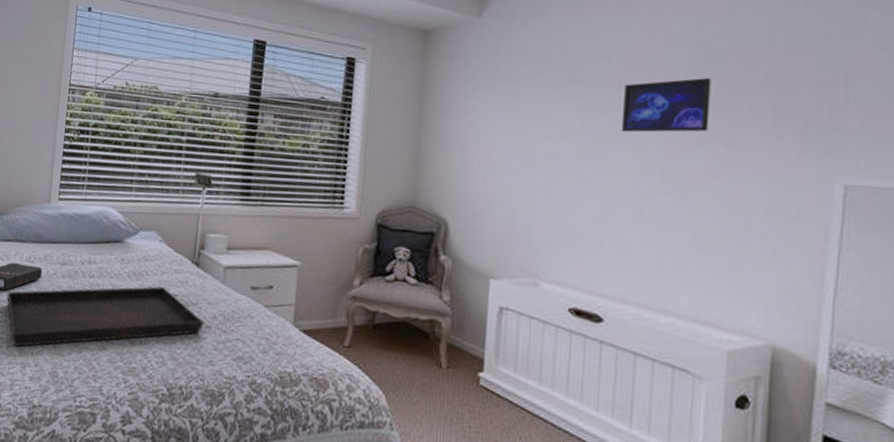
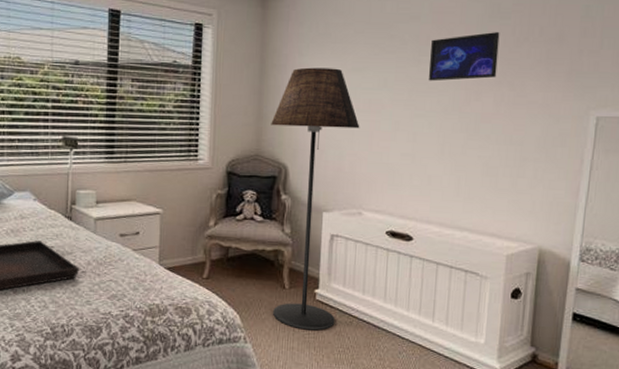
floor lamp: none [426,110,537,424] -> present [271,67,360,331]

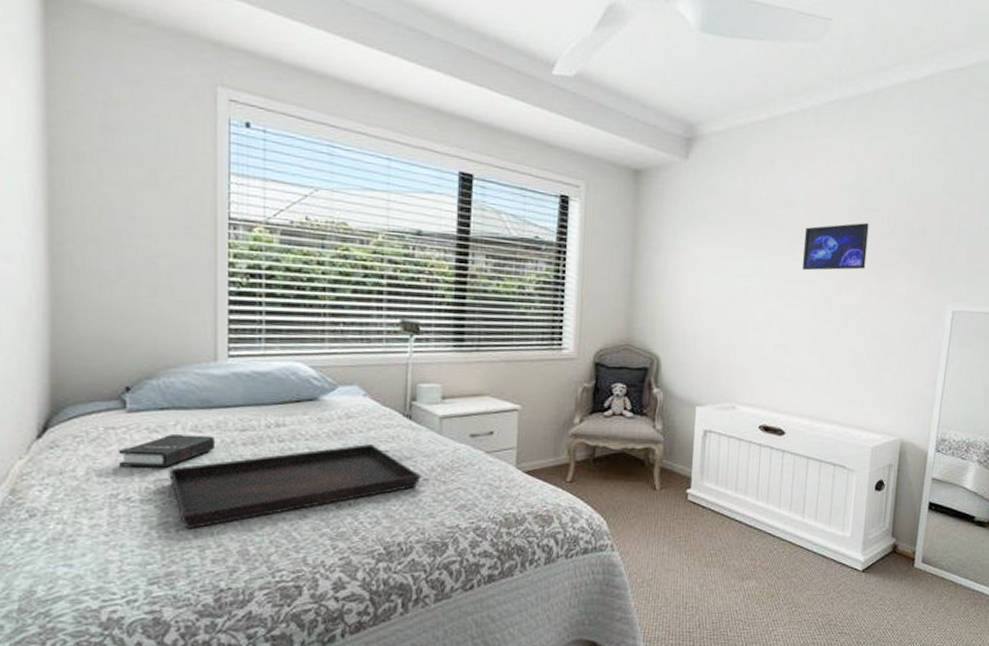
floor lamp: present [271,67,360,331] -> none [642,250,735,533]

